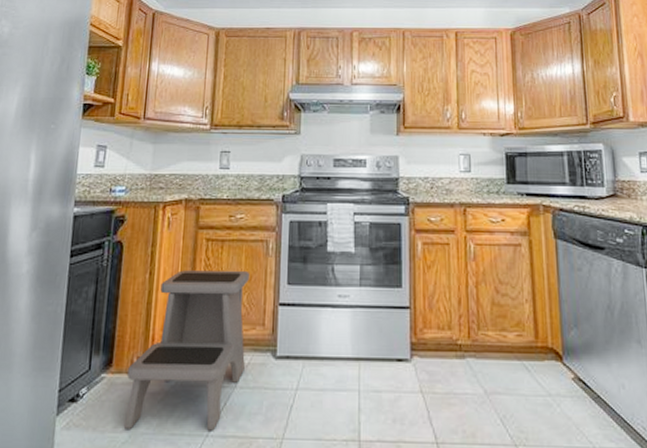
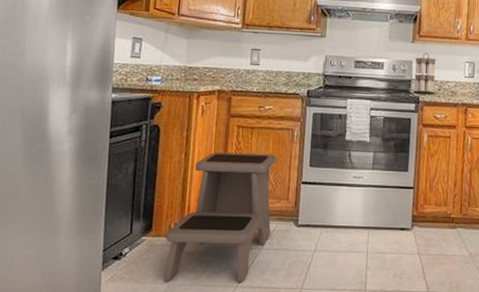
spice rack: none [402,145,427,195] -> present [413,52,436,95]

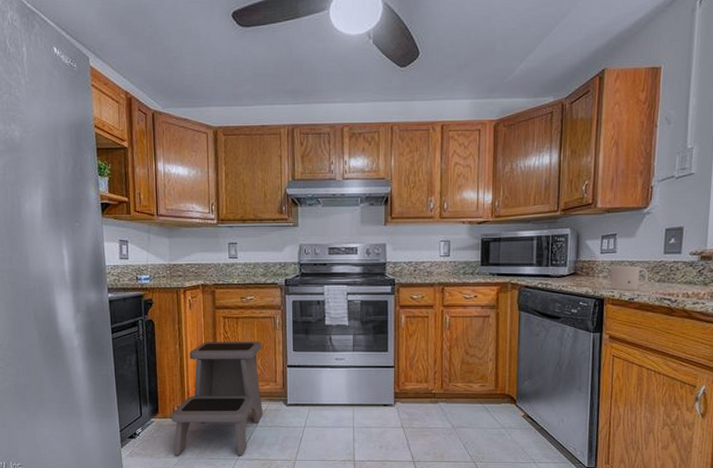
spice rack: present [413,52,436,95] -> none [389,234,411,277]

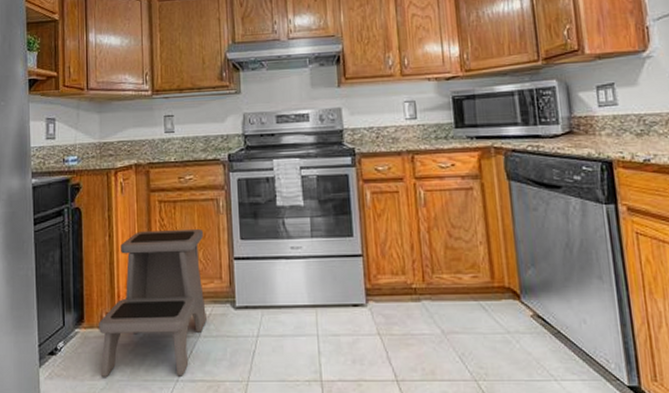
mug: present [609,265,649,291] -> none [613,119,665,151]

